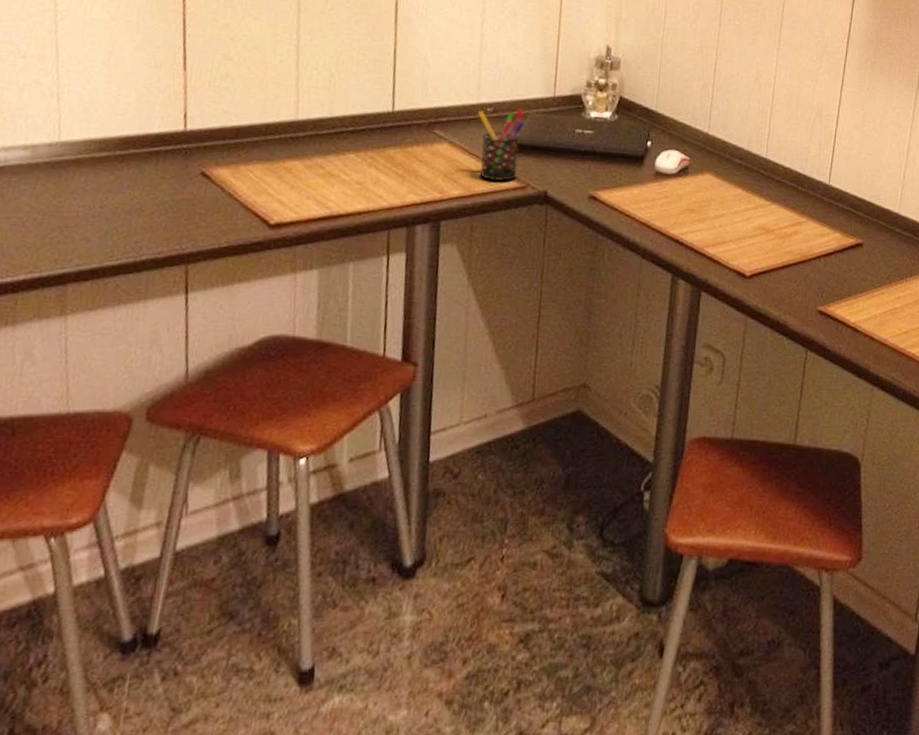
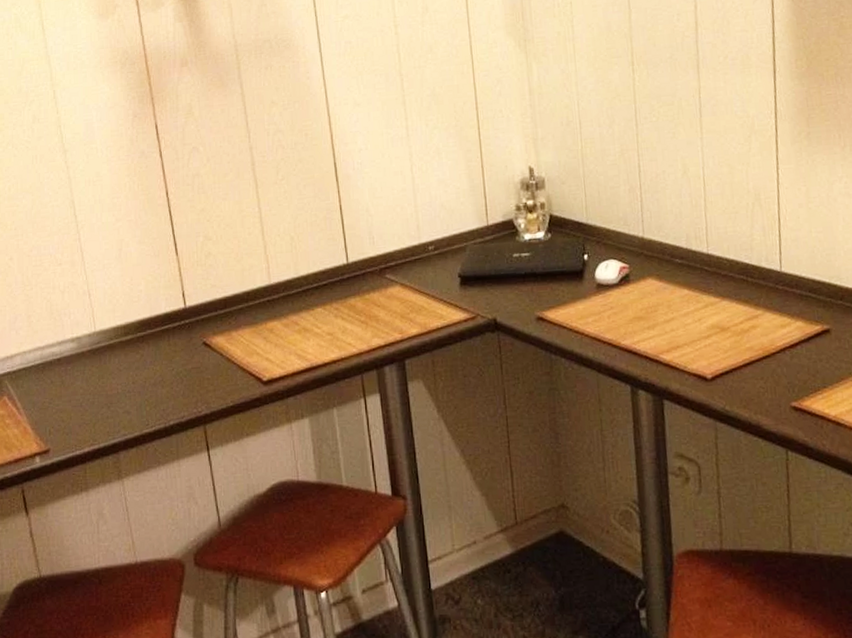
pen holder: present [478,109,525,181] -> none [421,243,466,315]

